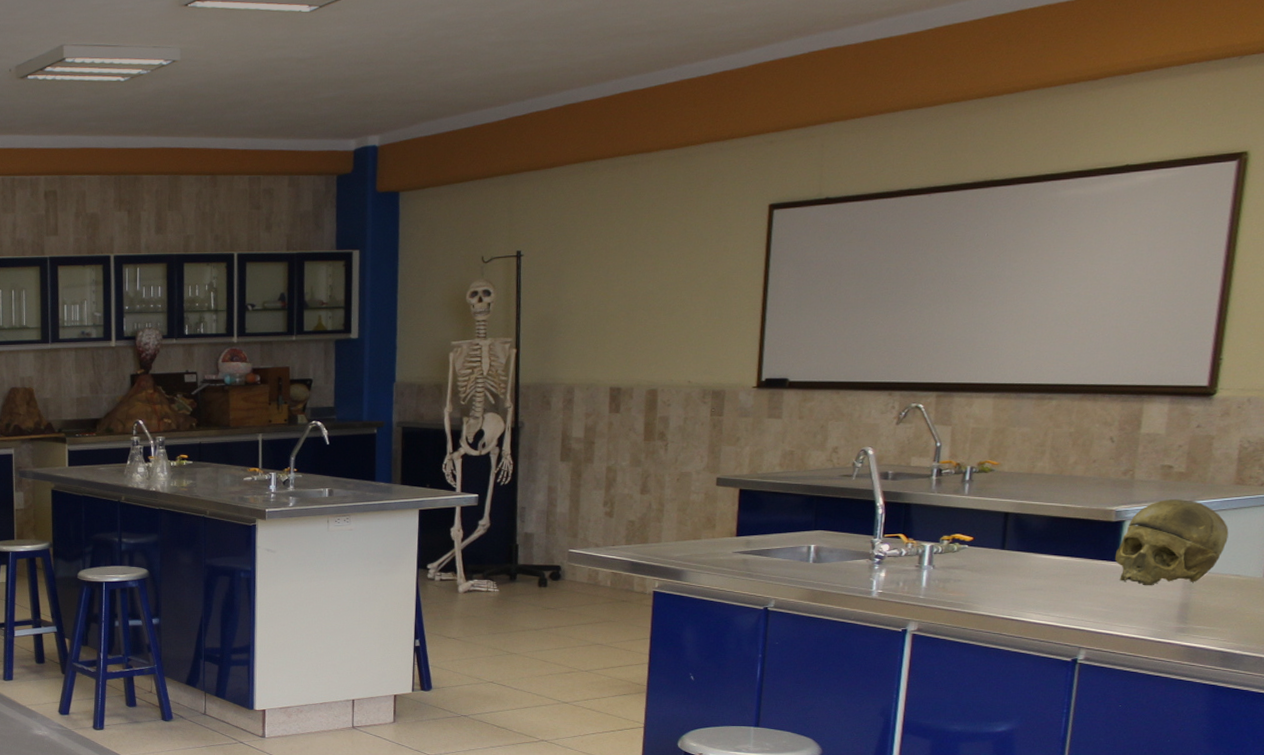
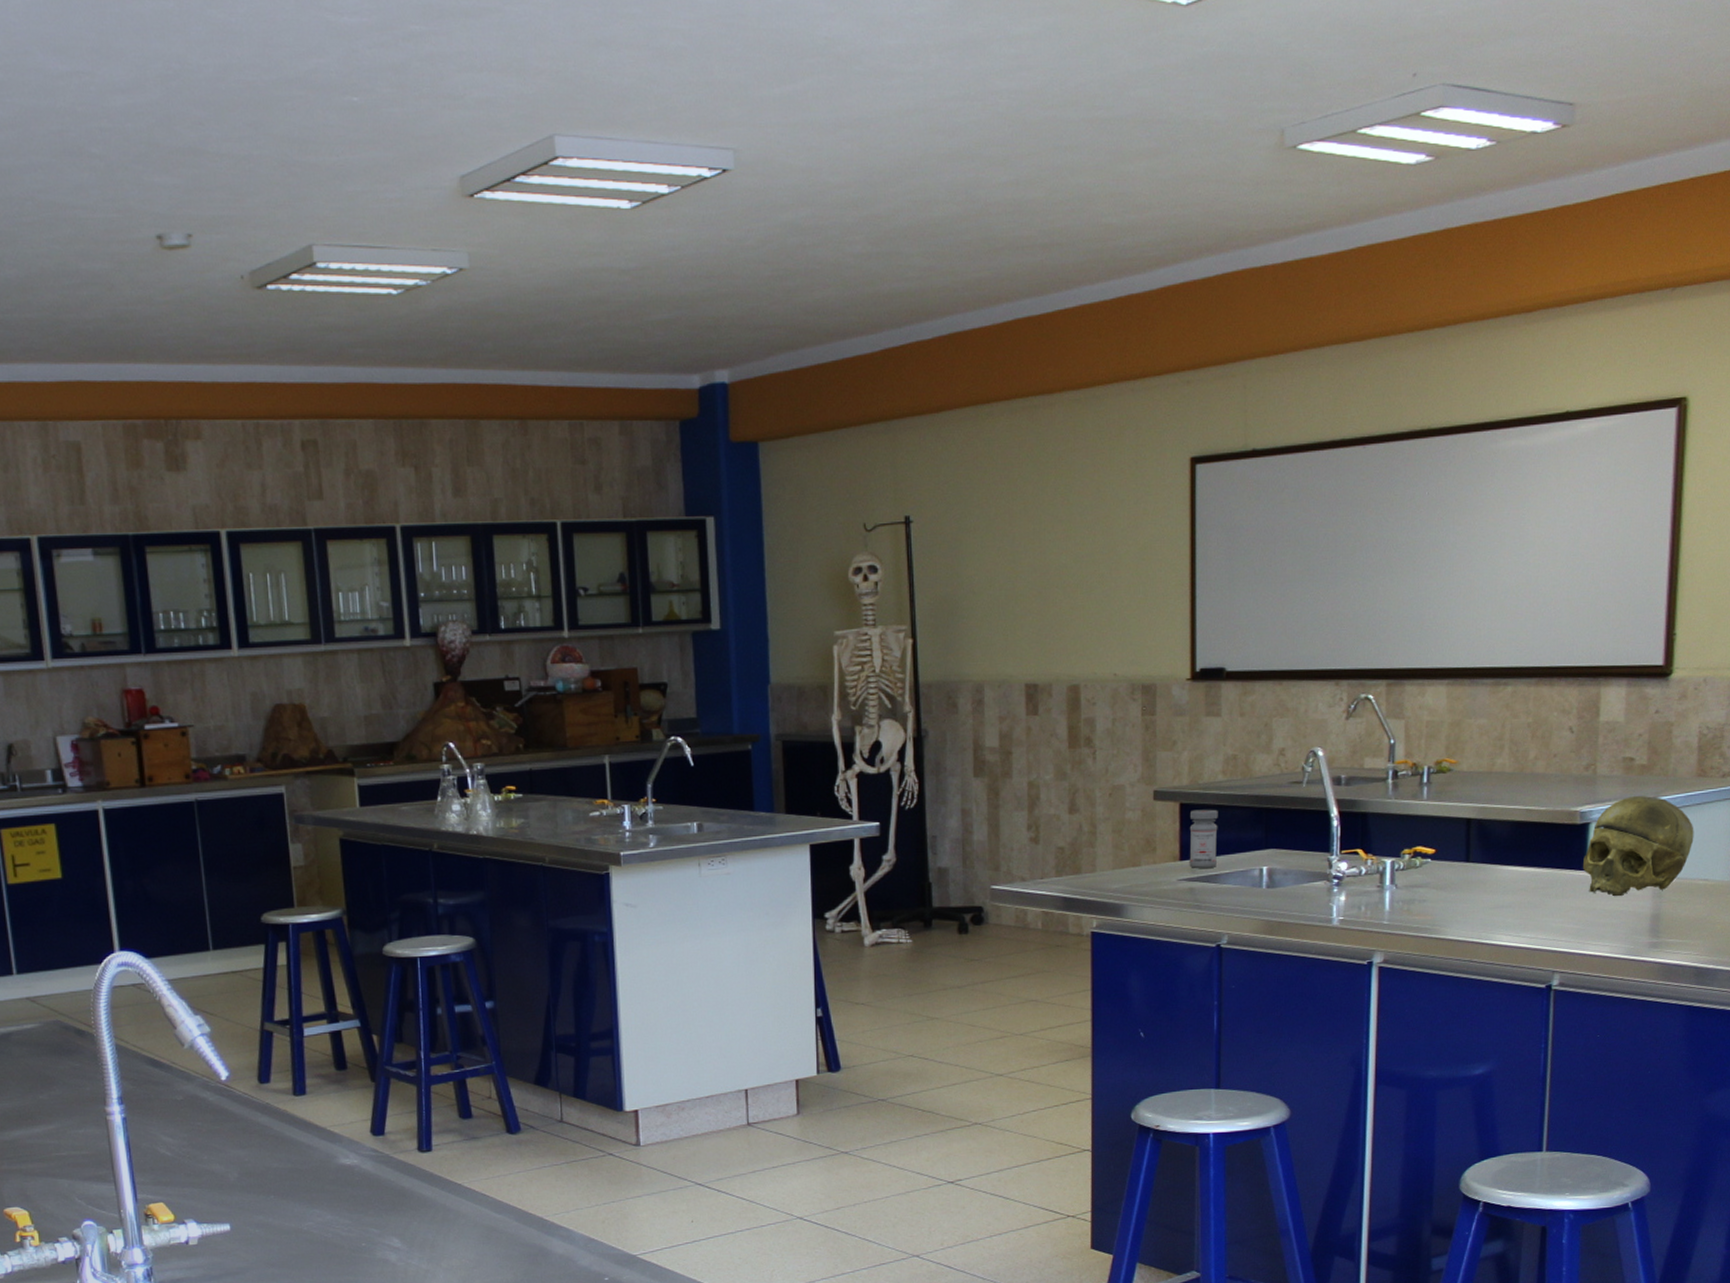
medicine bottle: none [744,495,774,543] -> present [1189,809,1218,868]

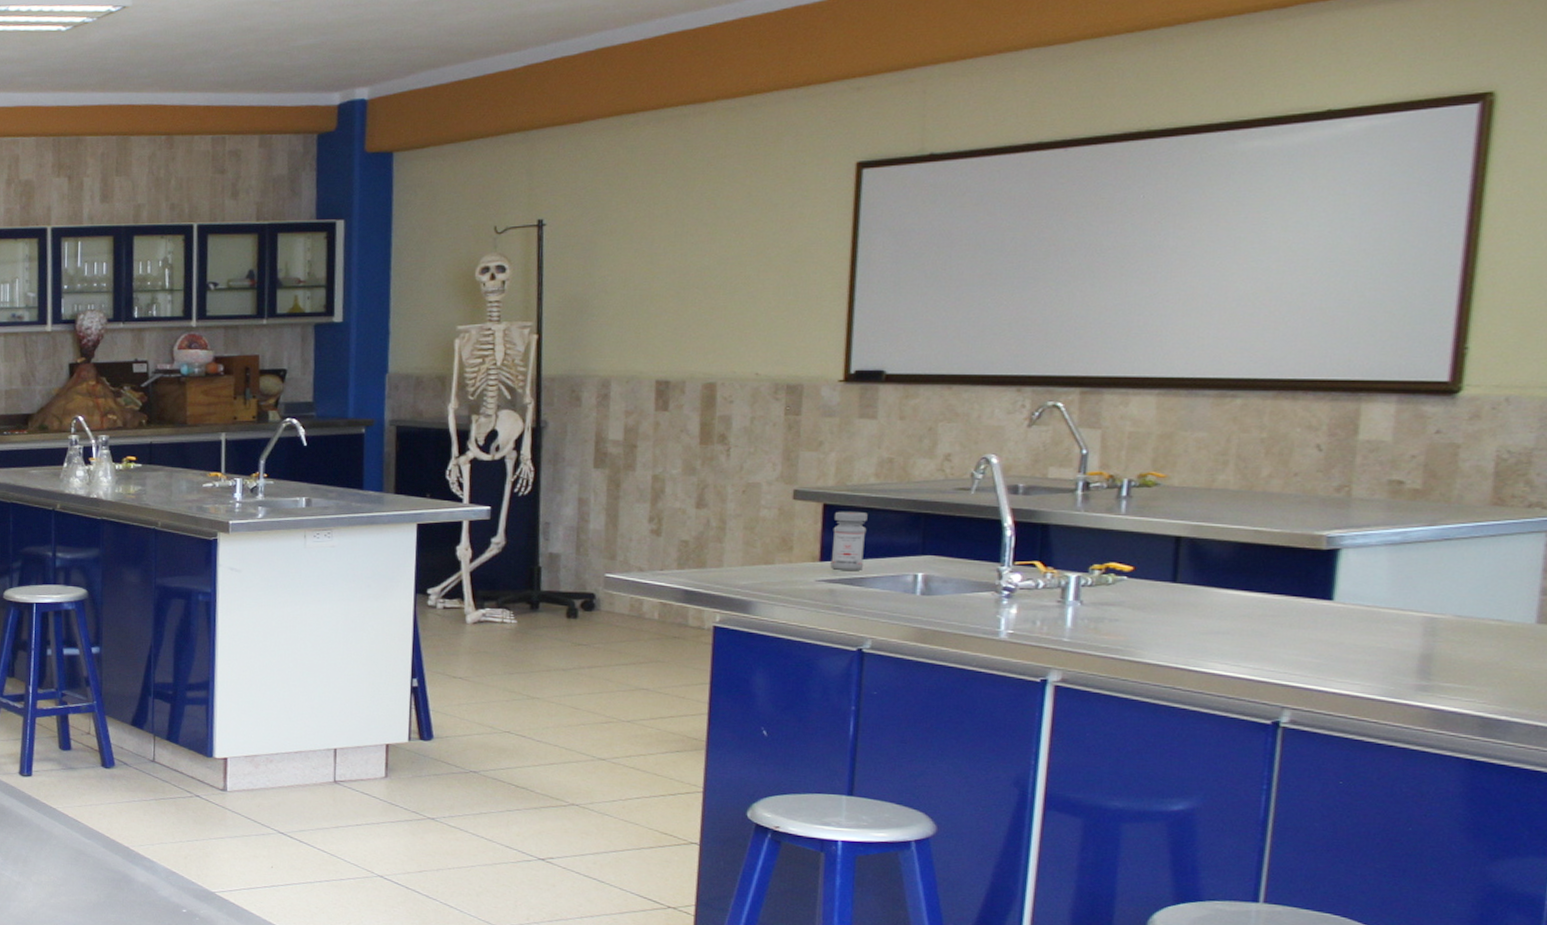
skull: present [1582,795,1694,896] -> none [1327,522,1485,631]

